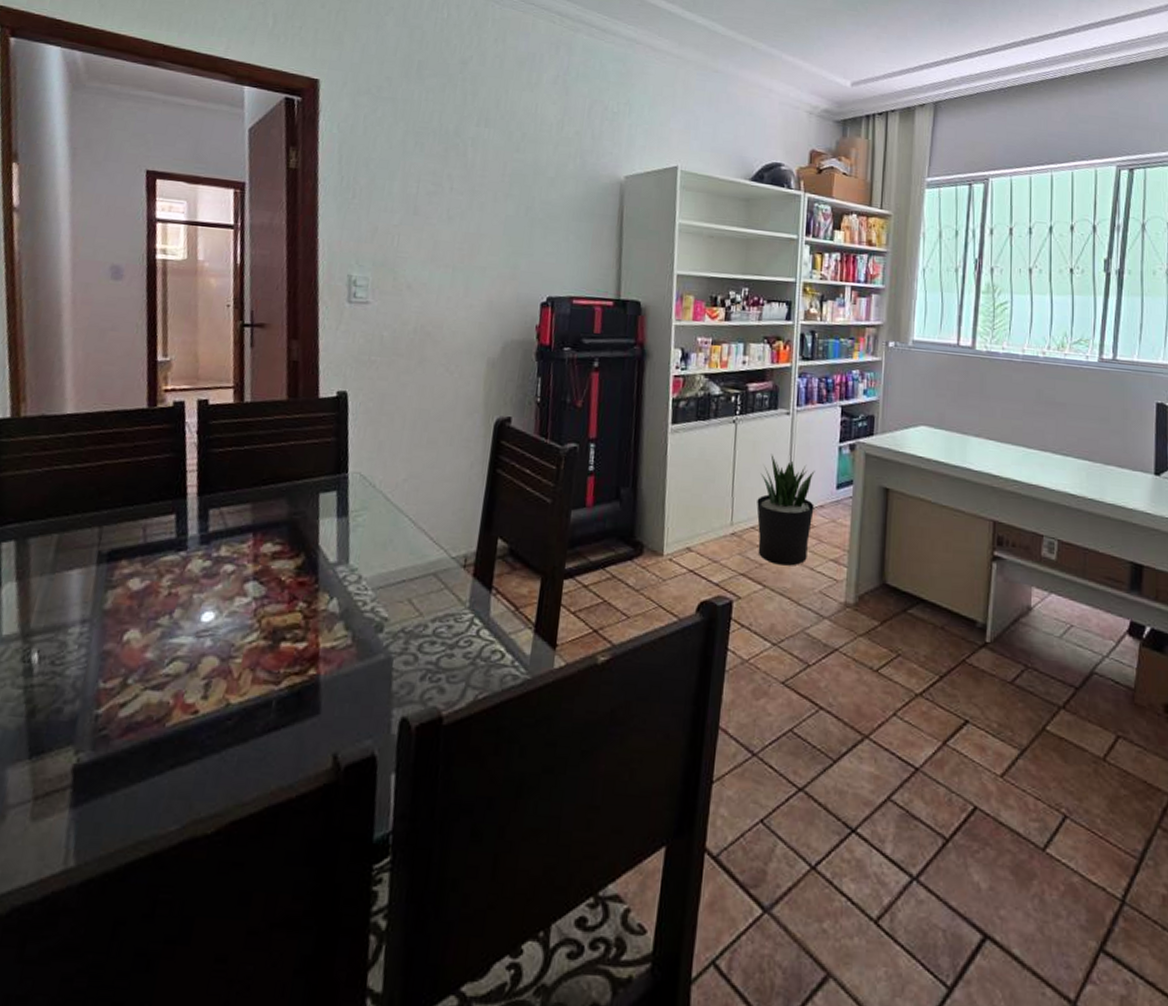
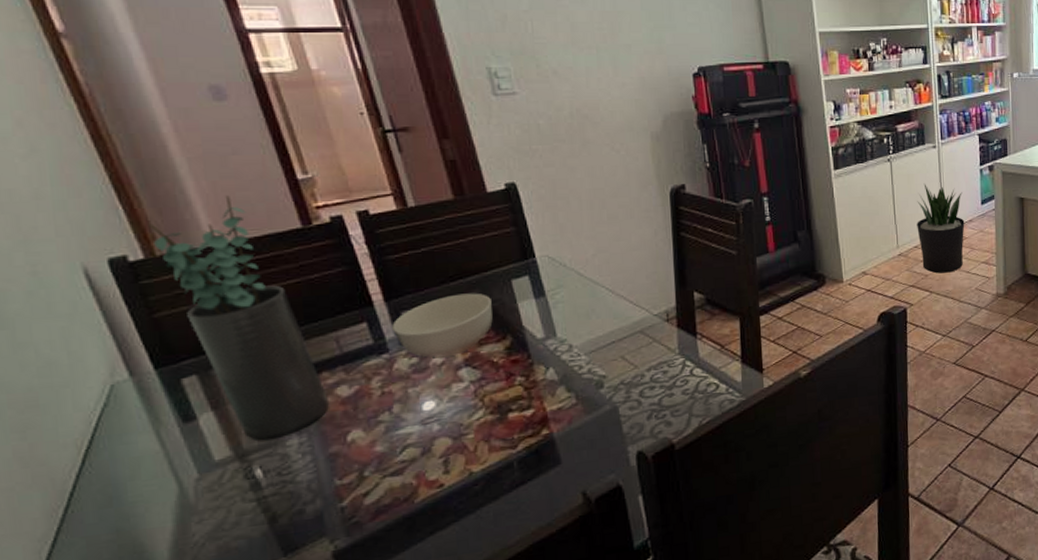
vase: none [22,368,120,624] -> present [148,195,330,441]
bowl: none [196,499,296,567] -> present [392,293,493,358]

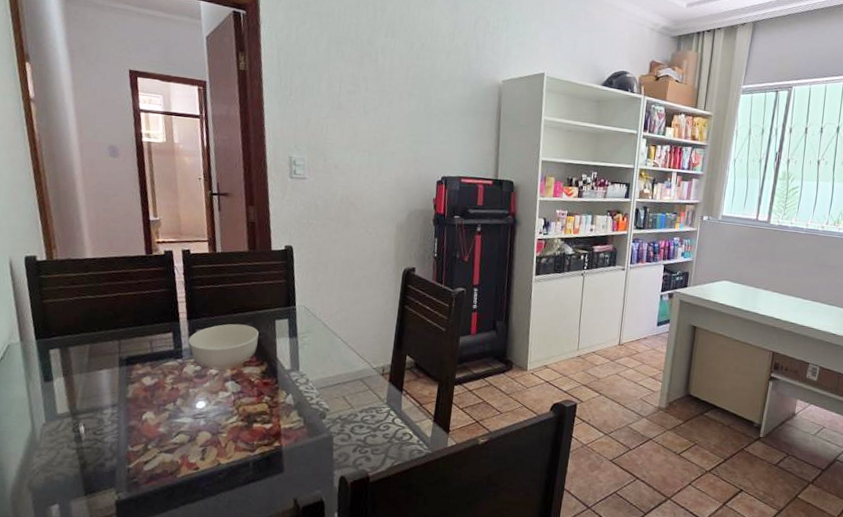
vase: present [148,195,330,441] -> none [53,224,137,407]
planter: present [917,183,965,274] -> none [596,299,642,380]

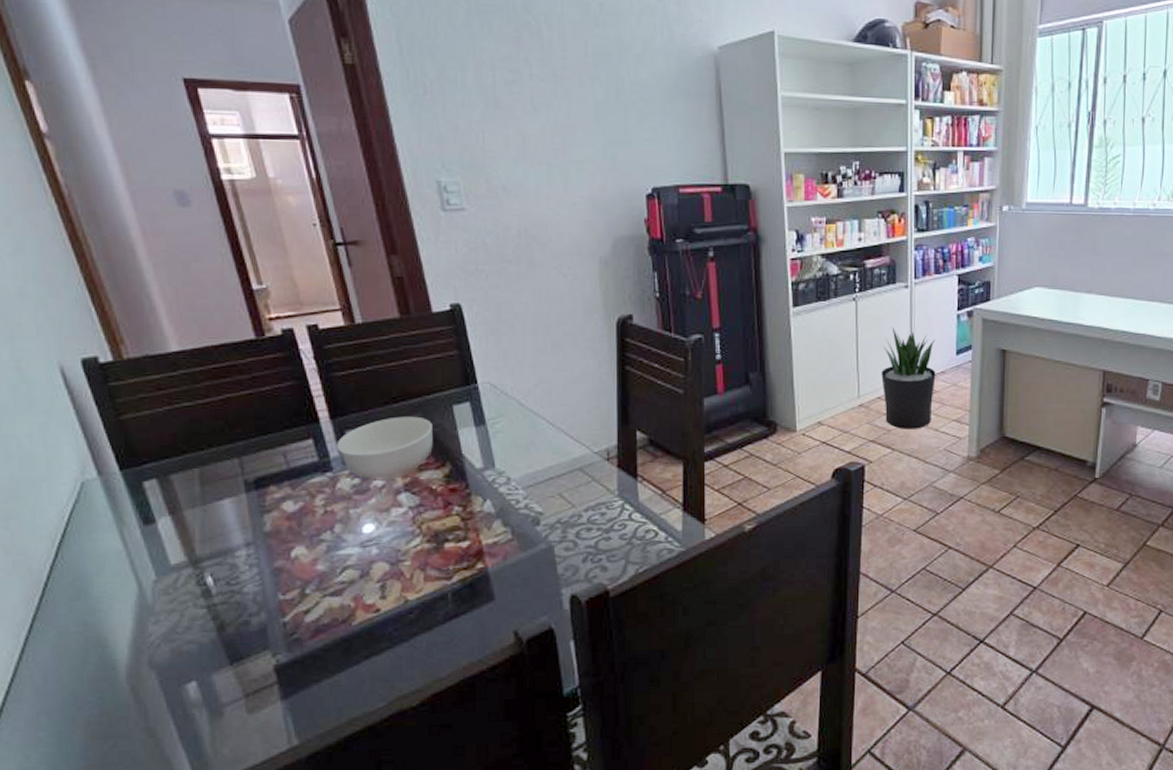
planter: none [596,299,642,380] -> present [881,327,936,429]

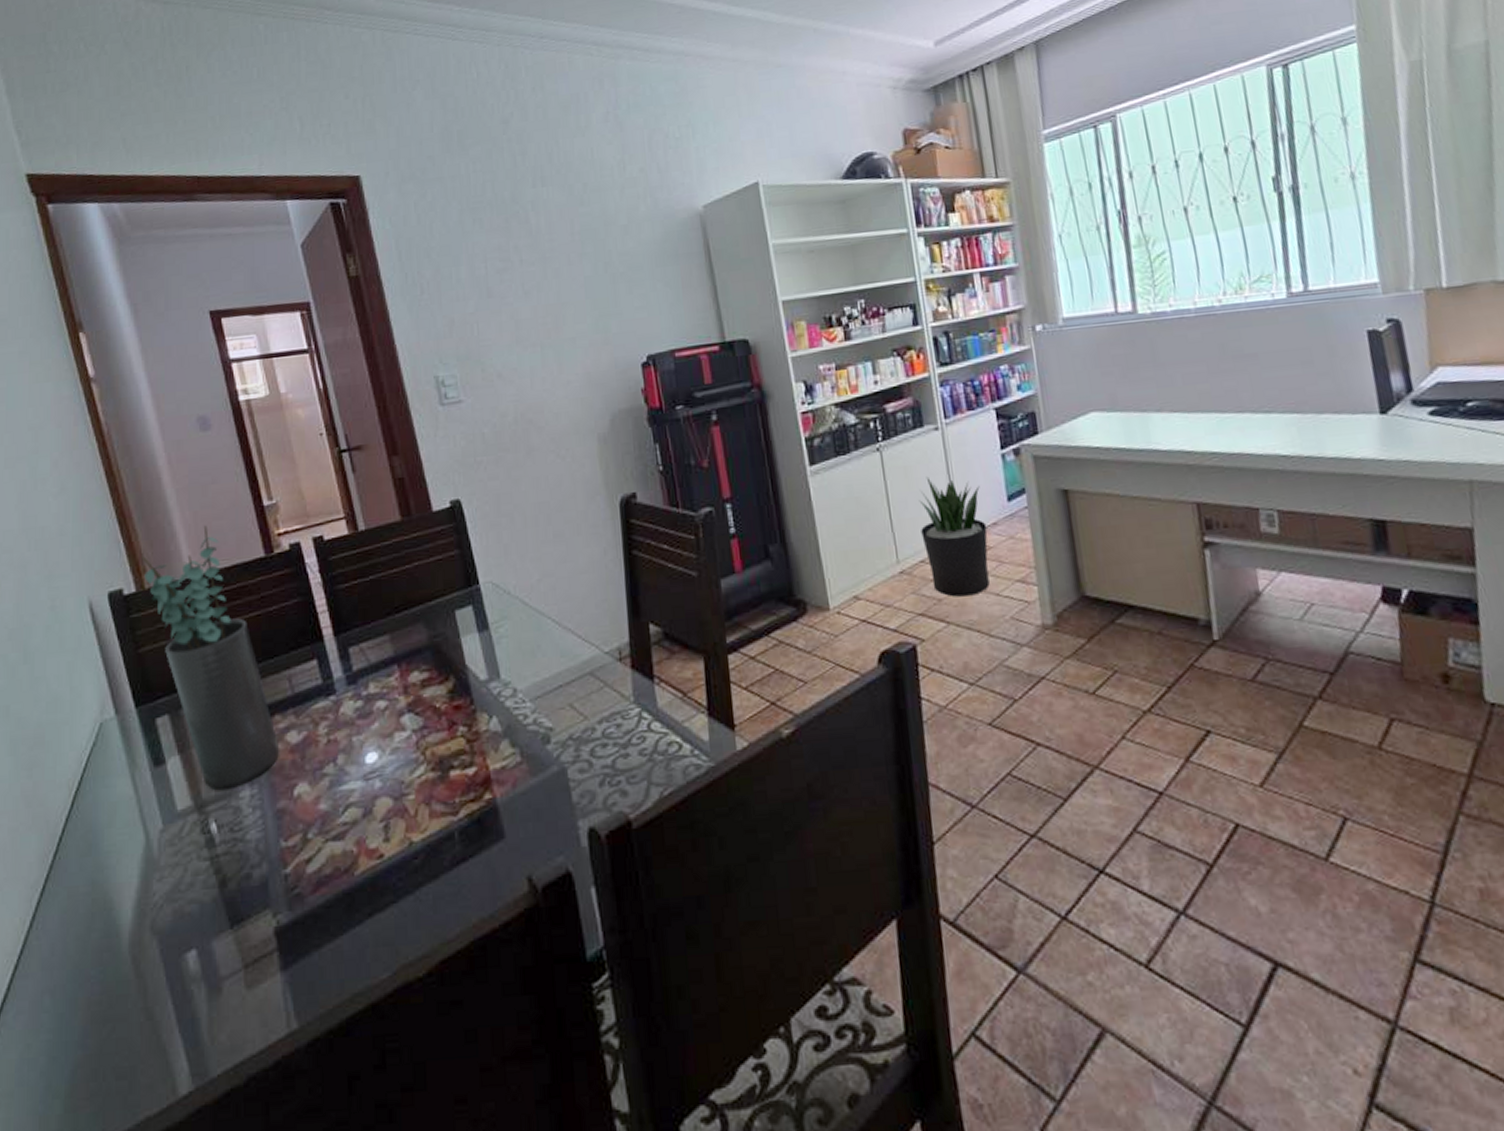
vase: none [117,302,276,549] -> present [141,525,280,791]
bowl: present [336,416,433,481] -> none [340,626,436,702]

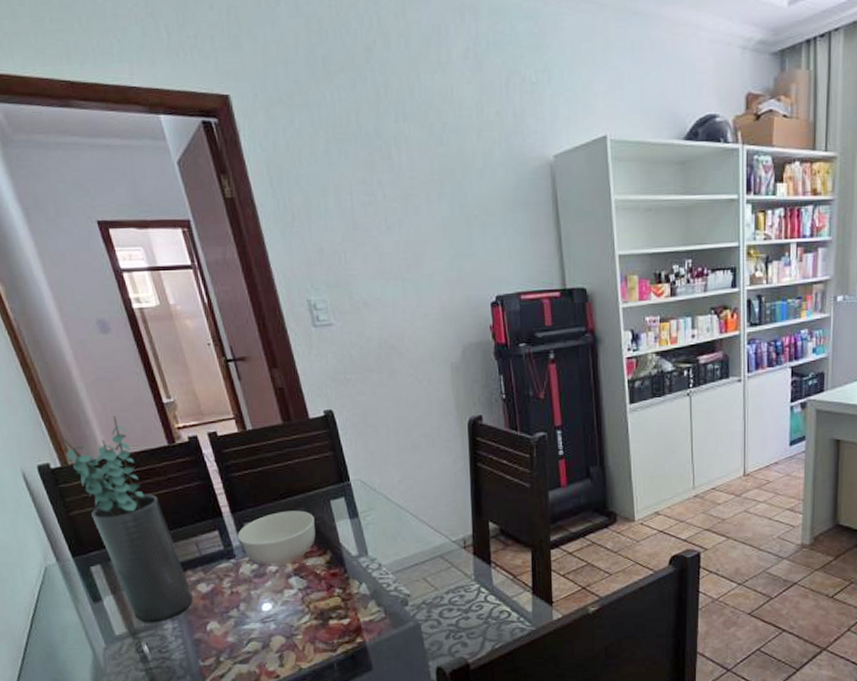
bowl: none [340,626,436,702] -> present [237,510,316,566]
planter: present [919,476,990,597] -> none [716,420,769,518]

